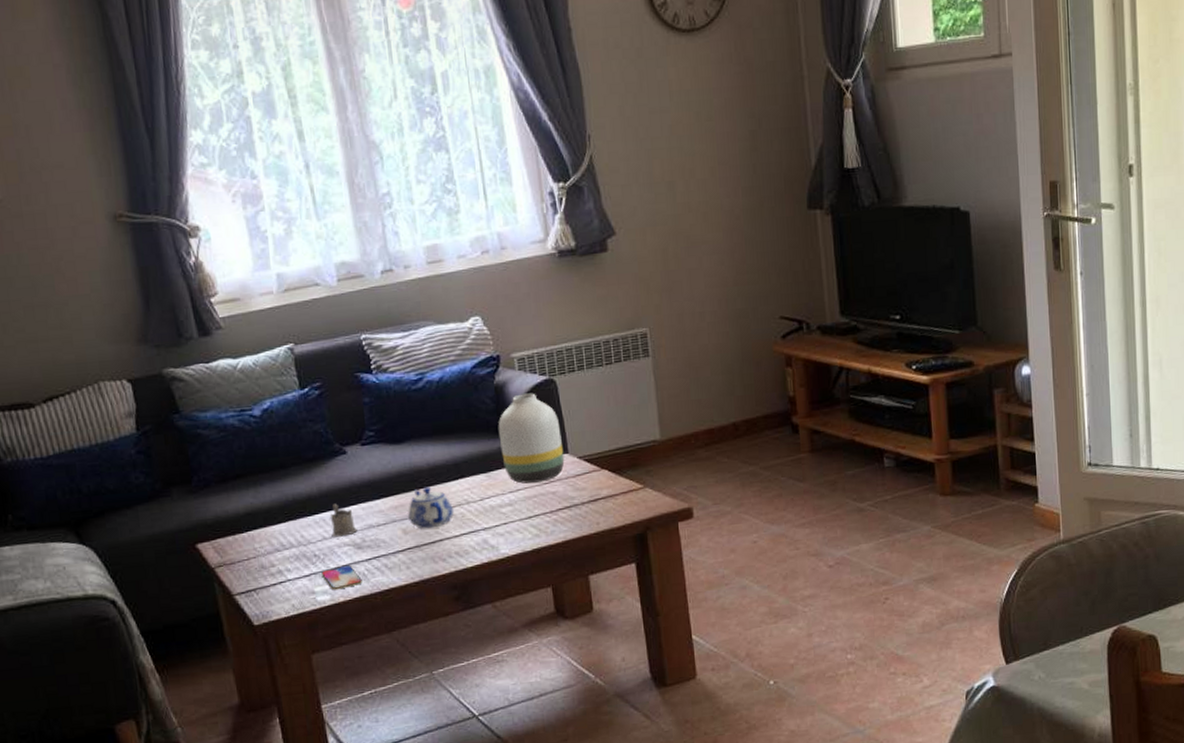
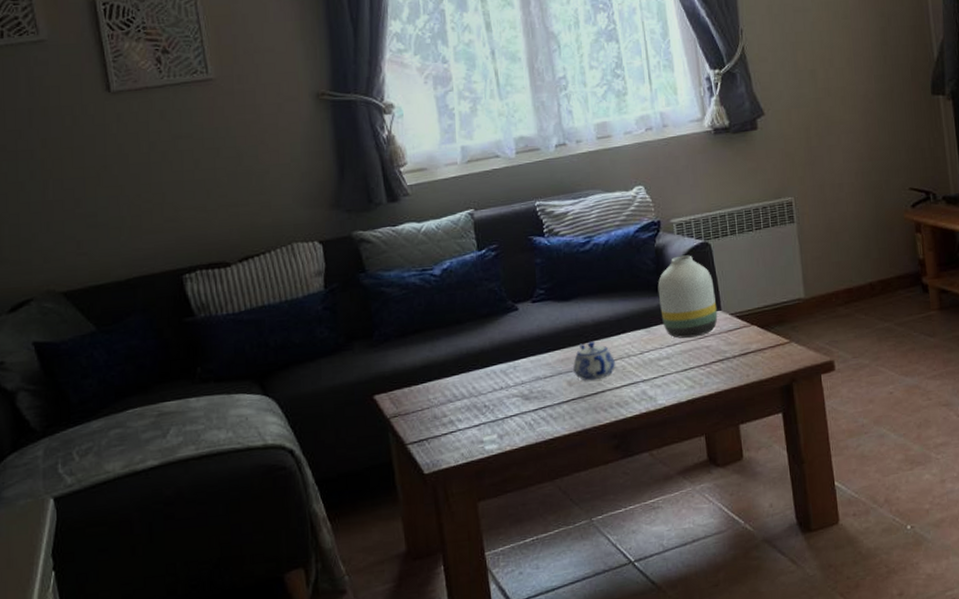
smartphone: present [321,564,362,590] -> none [490,415,529,440]
tea glass holder: present [331,503,357,537] -> none [501,356,526,389]

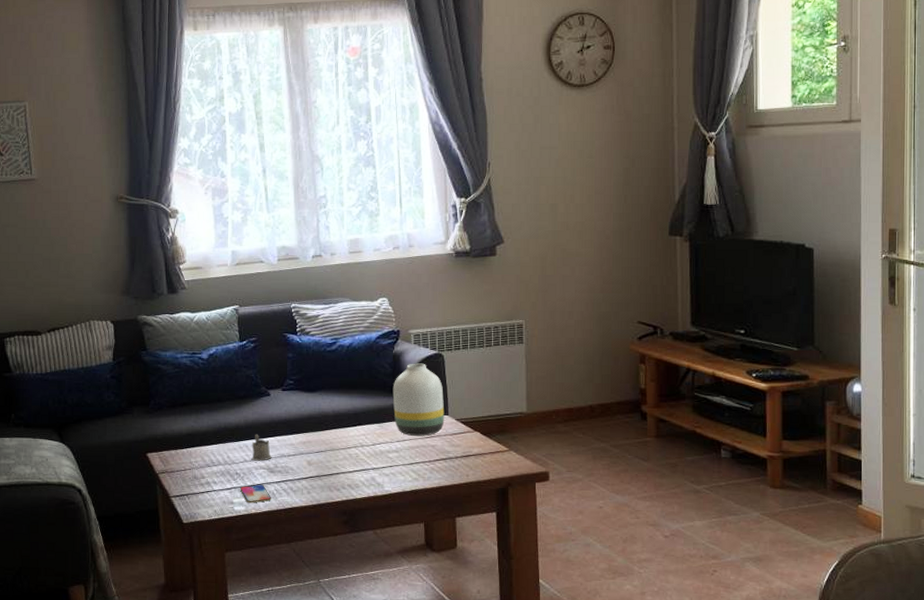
smartphone: none [490,415,529,440] -> present [240,484,271,503]
tea glass holder: none [501,356,526,389] -> present [251,434,272,461]
teapot: present [573,341,616,381] -> none [313,429,351,463]

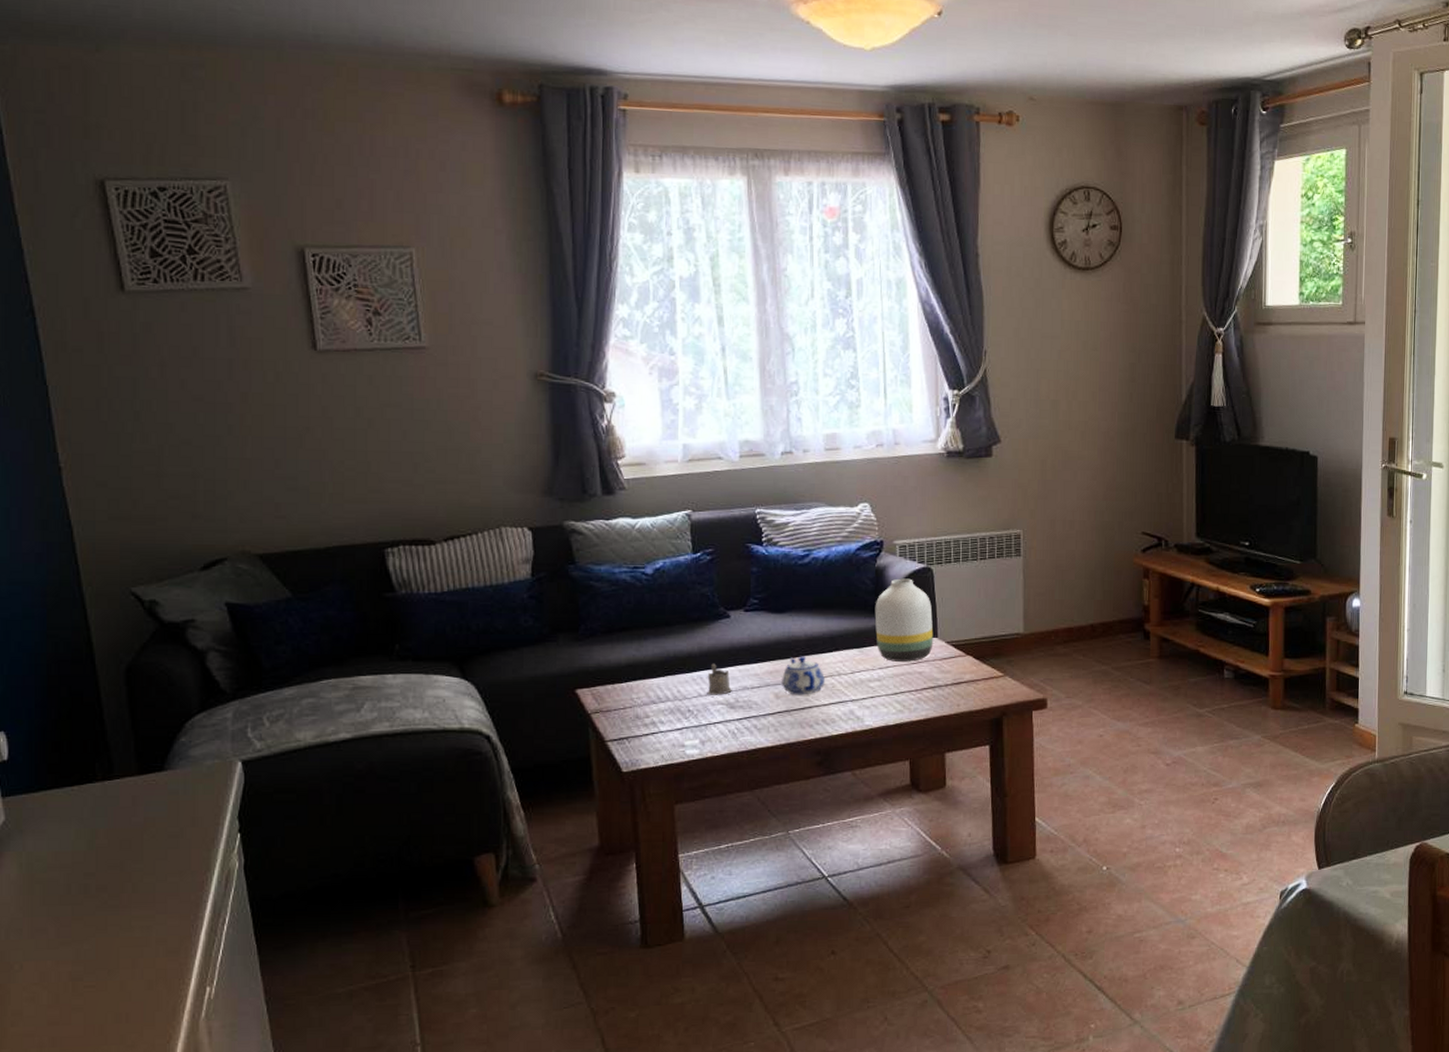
smartphone: present [240,484,271,503] -> none [693,722,731,745]
teapot: none [313,429,351,463] -> present [782,656,826,695]

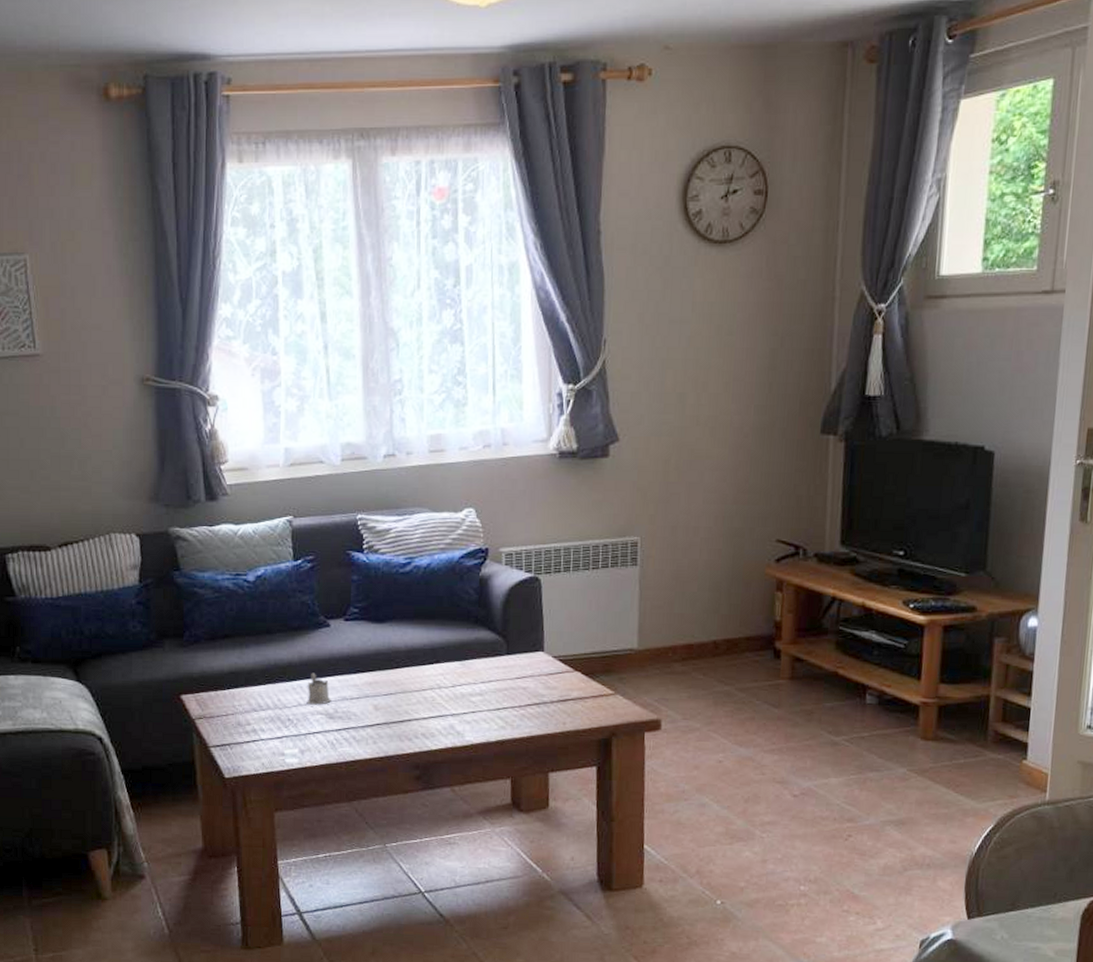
teapot: present [782,656,826,695] -> none [381,667,426,708]
vase: present [874,578,934,662] -> none [477,588,540,676]

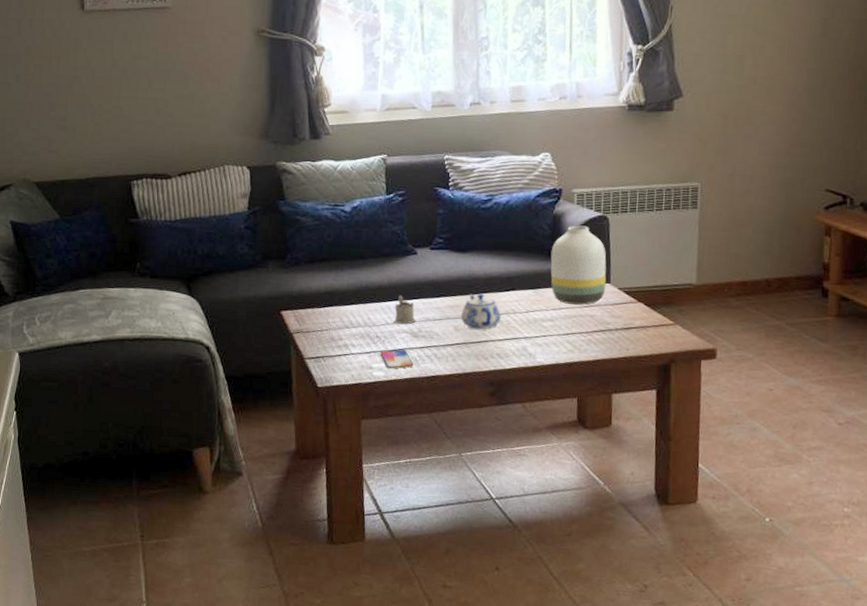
smartphone: none [293,732,330,755] -> present [380,349,414,369]
teapot: none [381,667,426,708] -> present [461,293,502,330]
vase: none [477,588,540,676] -> present [550,225,607,305]

